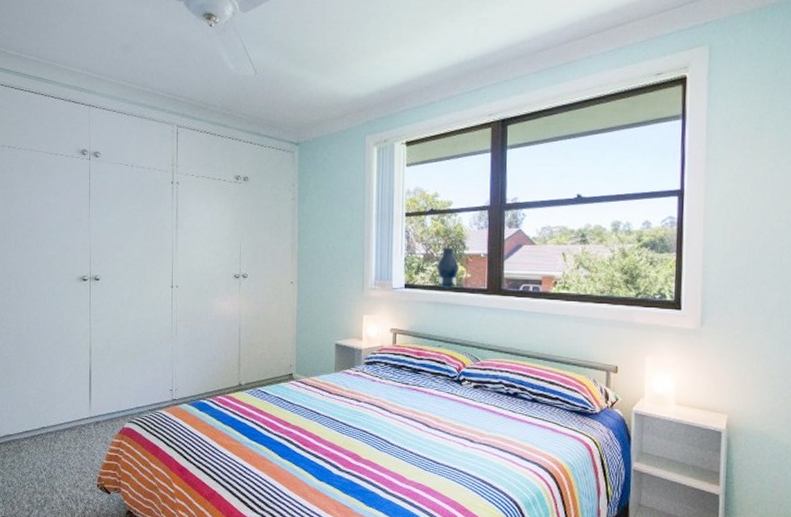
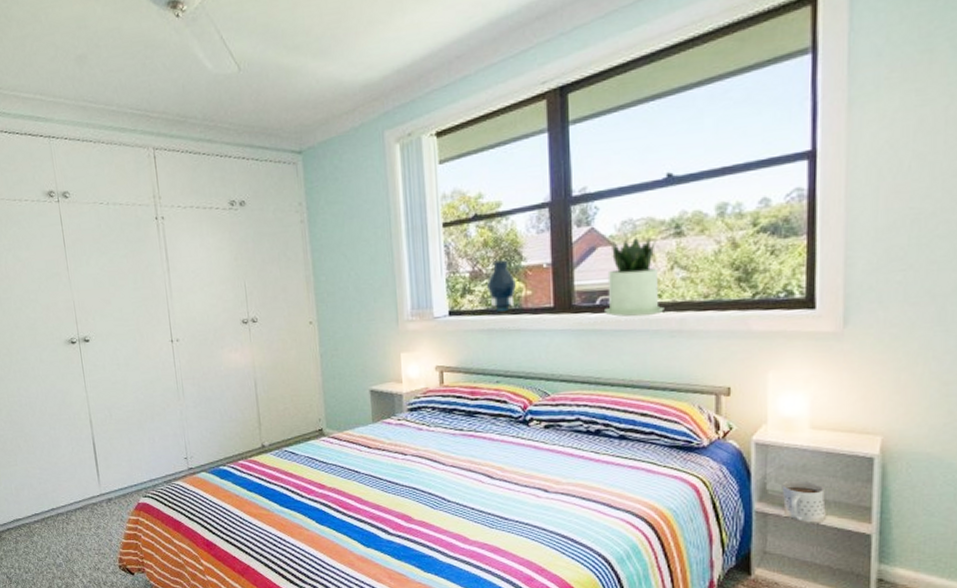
planter: none [525,240,571,304] -> present [603,236,664,317]
mug: none [653,445,687,483] -> present [782,480,827,523]

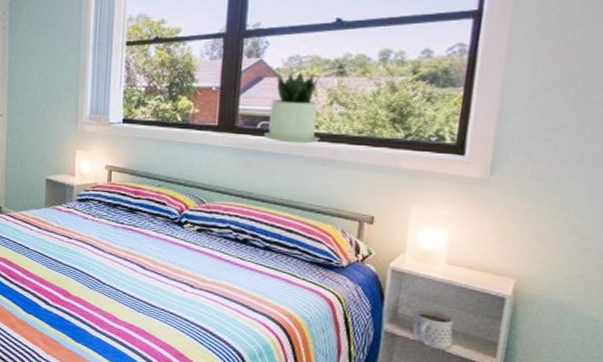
vase: present [487,260,517,311] -> none [160,79,187,124]

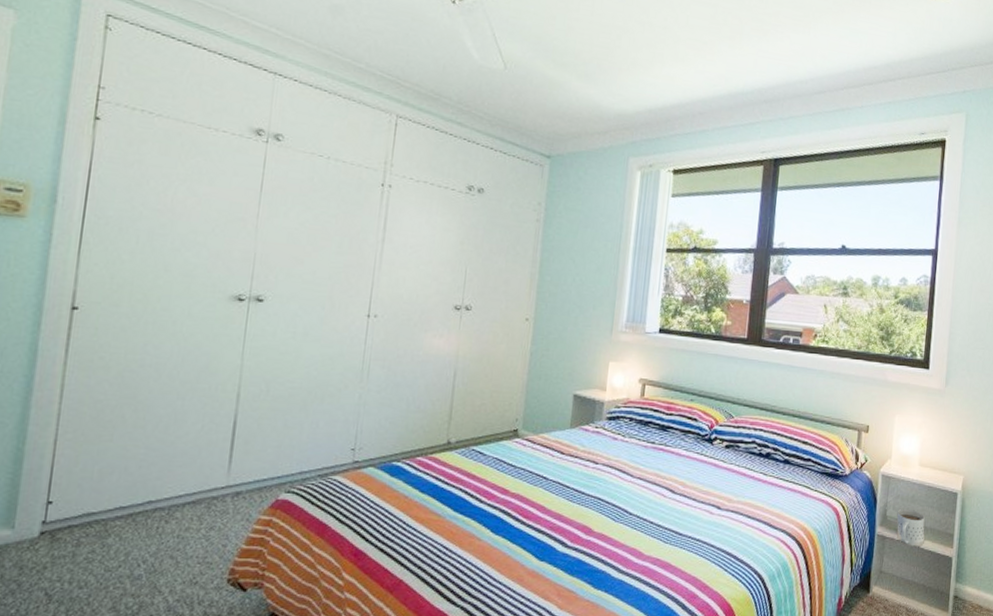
planter: present [263,72,321,144] -> none [784,290,830,358]

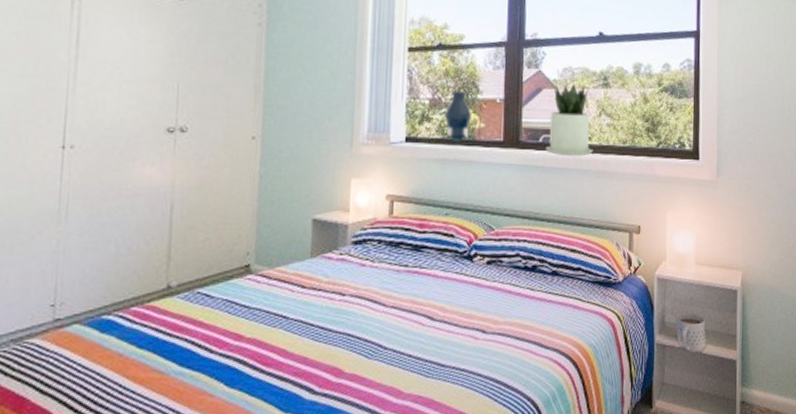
vase: none [695,290,721,336] -> present [445,91,473,141]
planter: none [784,290,830,358] -> present [545,83,593,157]

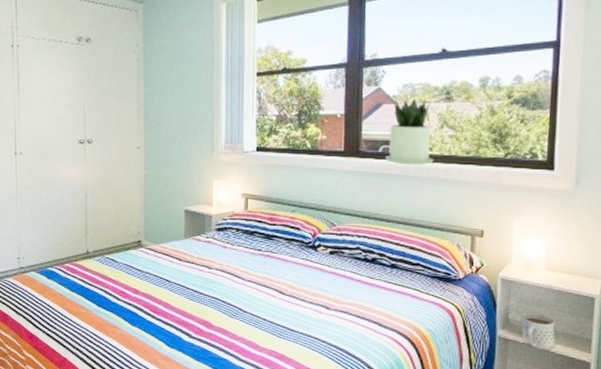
vase: present [445,91,473,141] -> none [290,108,315,151]

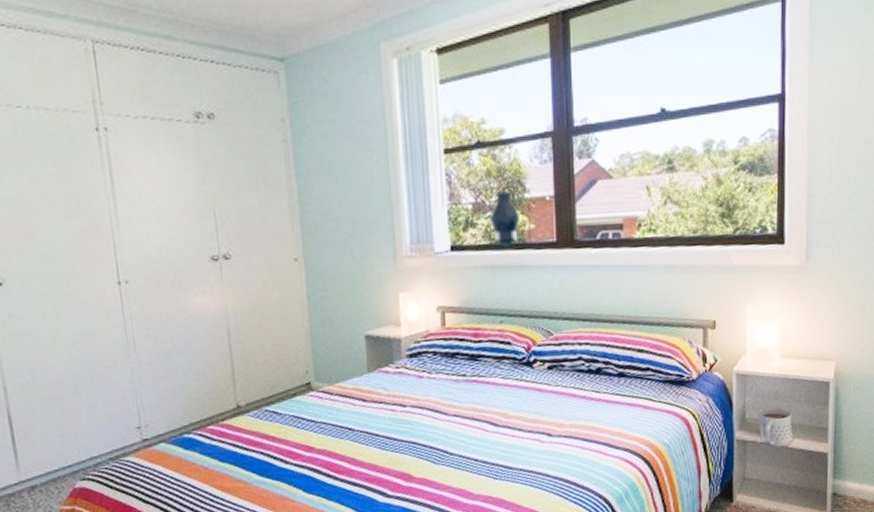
vase: none [290,108,315,151] -> present [490,191,521,246]
planter: present [384,98,434,165] -> none [603,170,659,252]

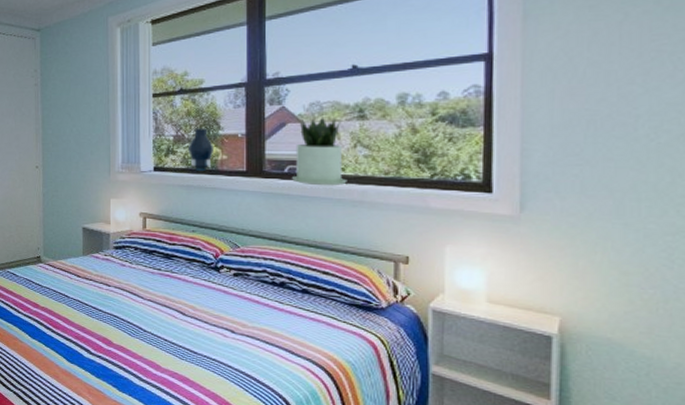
planter: none [603,170,659,252] -> present [291,117,347,186]
mug: present [758,406,794,448] -> none [458,348,505,393]

